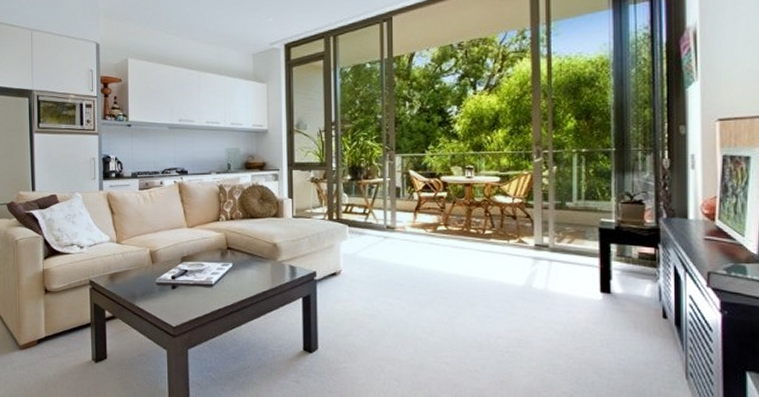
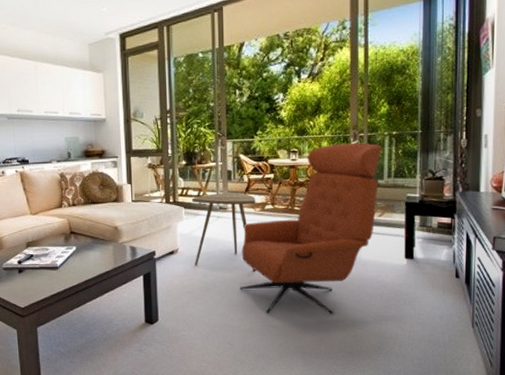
side table: none [357,210,427,300] -> present [192,192,256,272]
lounge chair: none [408,160,570,353] -> present [240,143,382,314]

